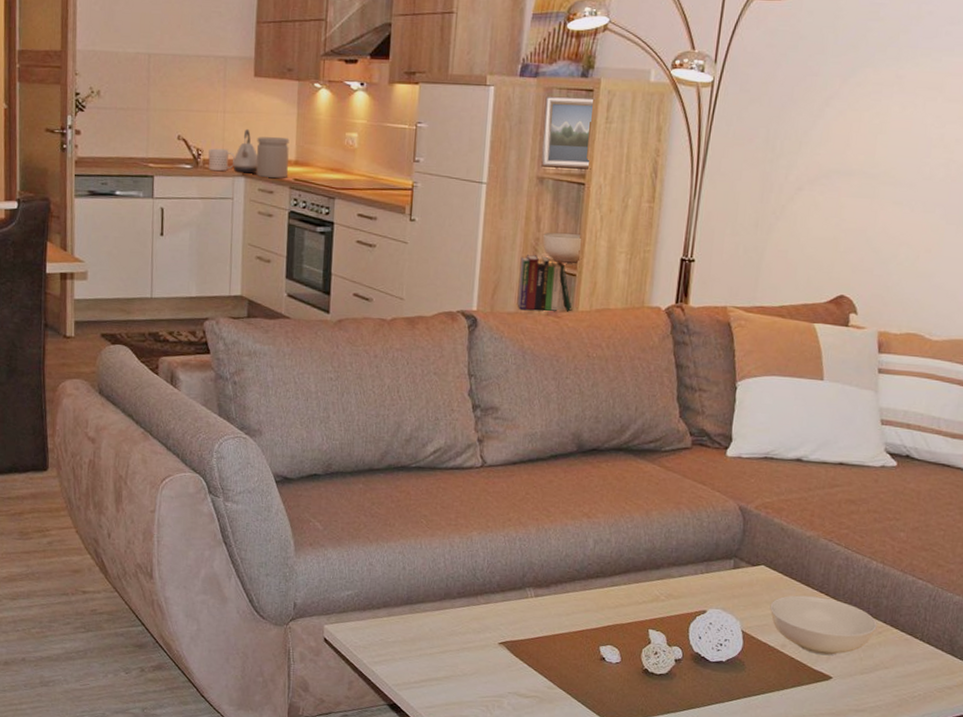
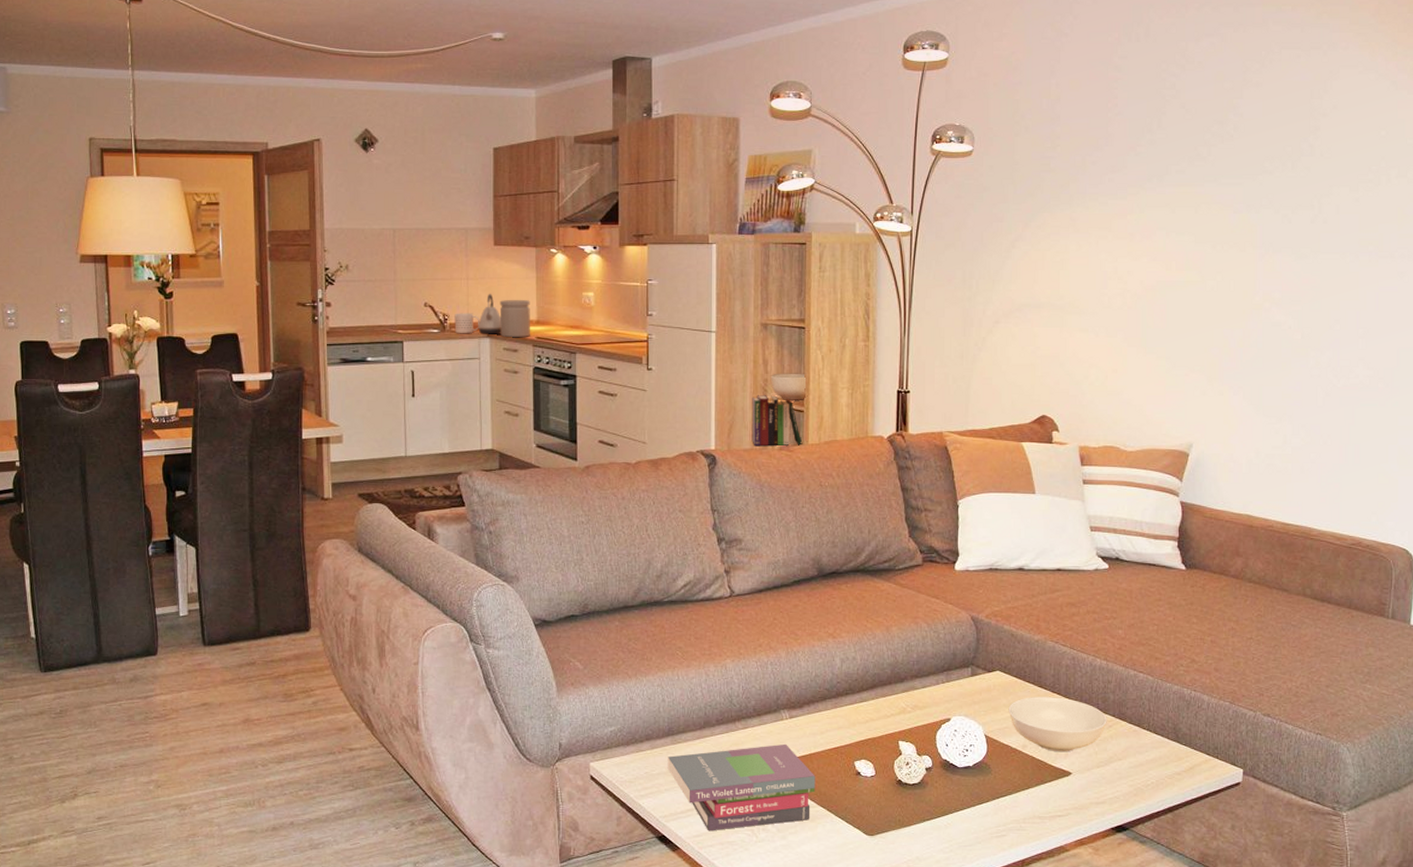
books: none [403,622,557,704] -> present [667,743,816,831]
picture frame: present [541,96,596,170] -> none [763,250,809,315]

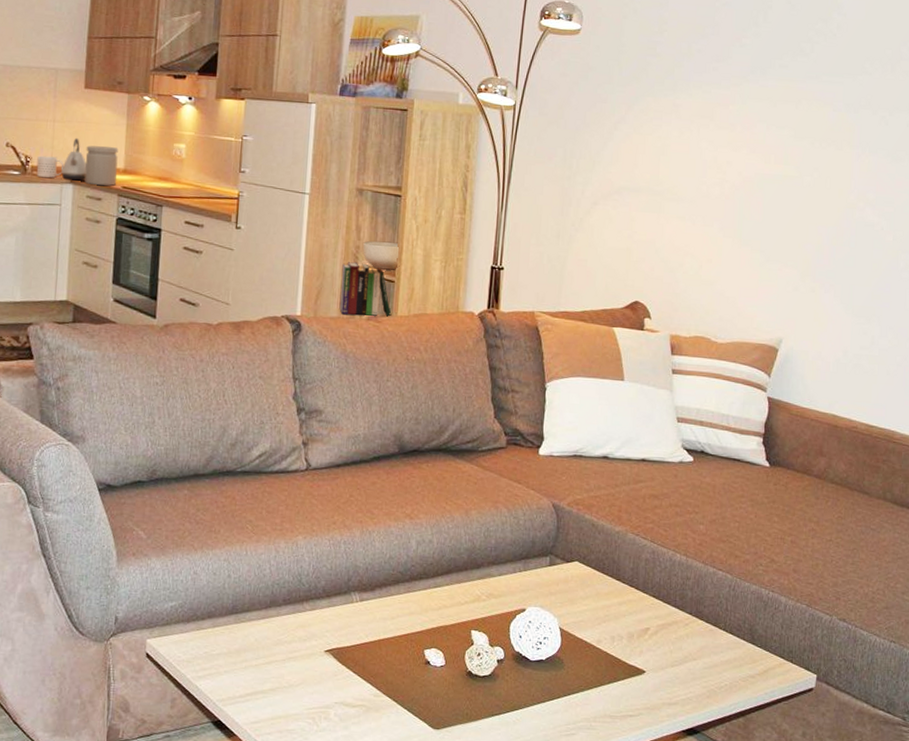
books: present [667,743,816,831] -> none [228,628,383,718]
bowl: present [1008,697,1107,753] -> none [585,590,684,650]

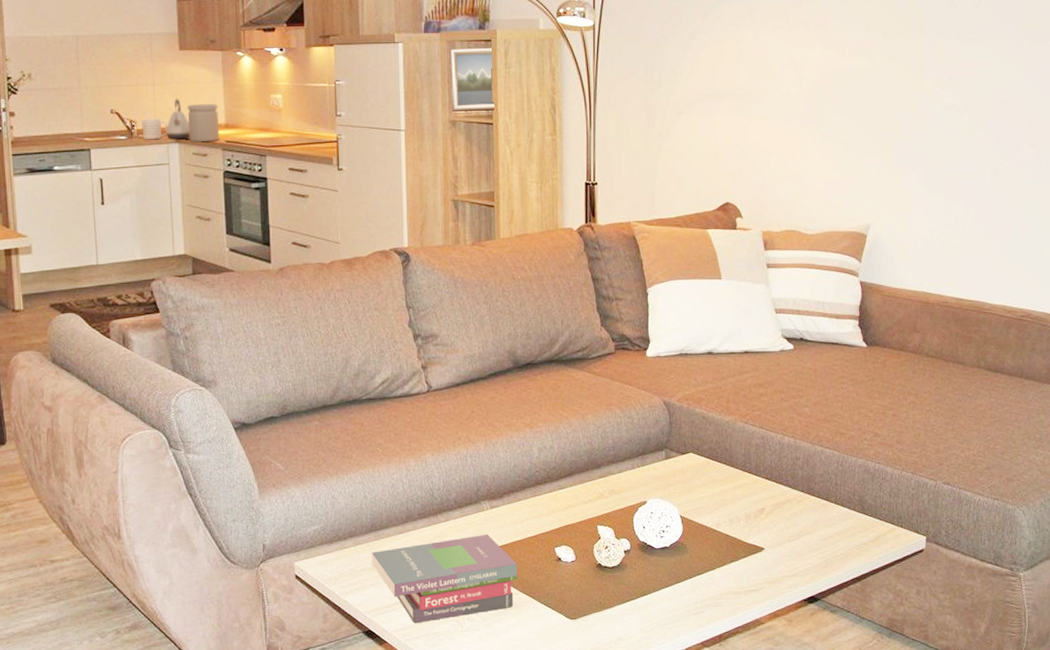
books: none [228,628,383,718] -> present [371,534,518,624]
books: present [339,262,391,317] -> none [443,192,493,243]
picture frame: none [360,114,410,183] -> present [449,47,497,112]
bowl: present [362,240,400,270] -> none [460,168,498,196]

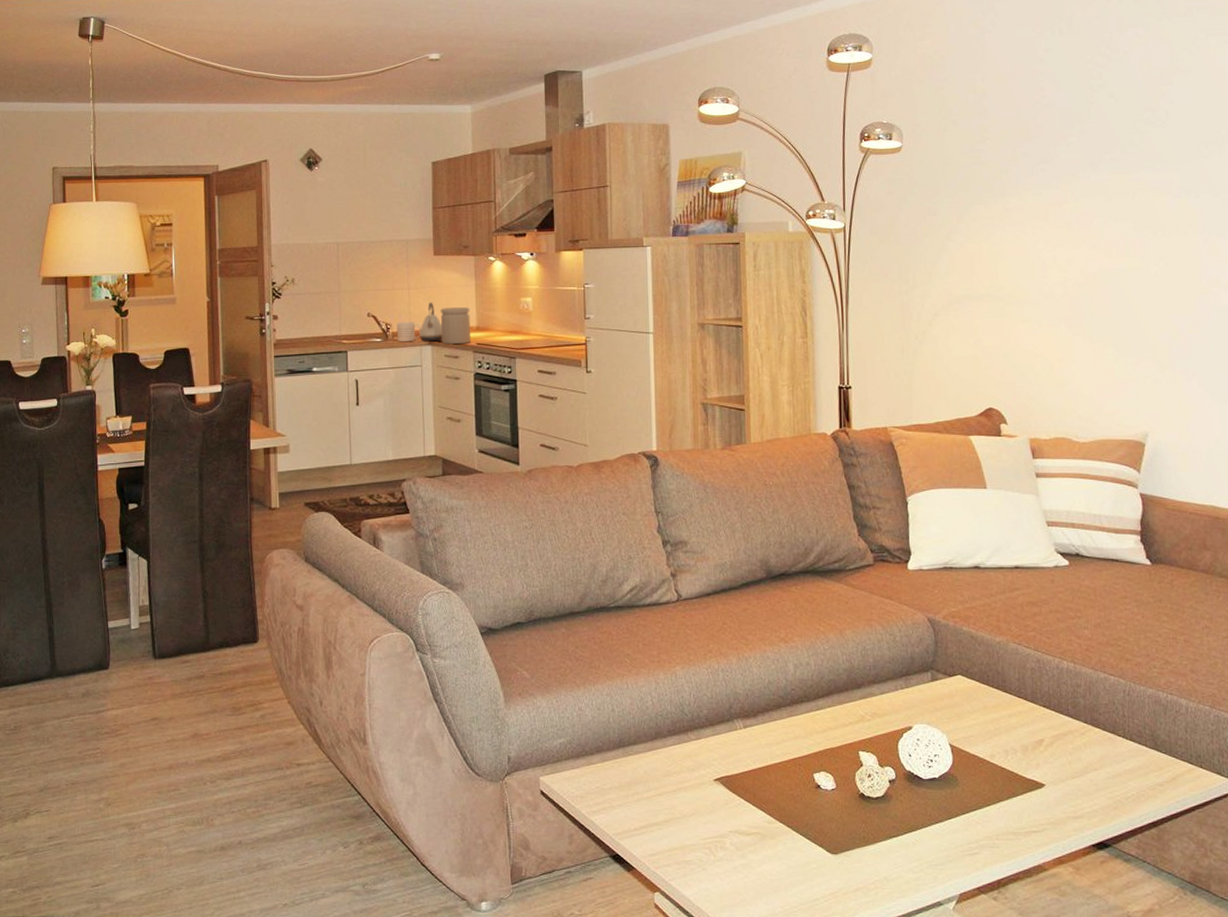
books: present [371,534,518,624] -> none [619,755,774,850]
picture frame: present [449,47,497,112] -> none [698,250,746,314]

